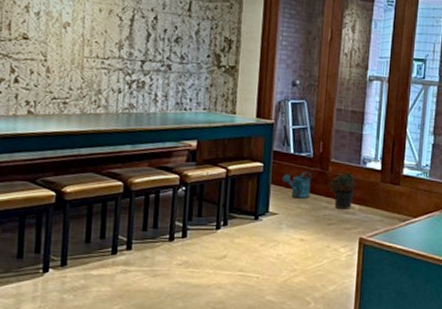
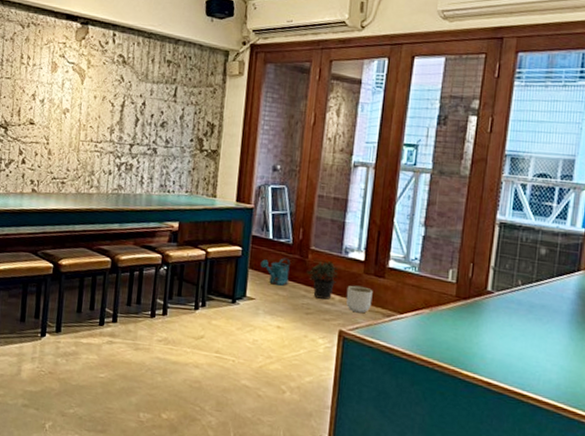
planter: none [365,194,390,220] -> present [346,285,373,314]

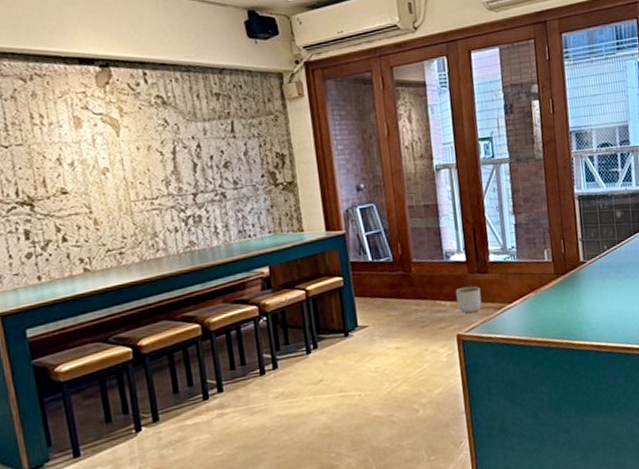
watering can: present [260,257,290,286] -> none [365,276,398,307]
potted plant: present [306,261,338,300] -> none [412,270,445,309]

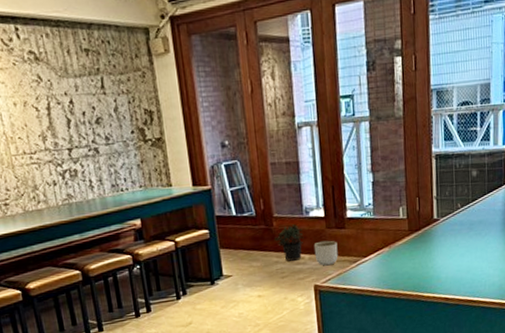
potted plant: none [412,270,445,309] -> present [273,224,304,261]

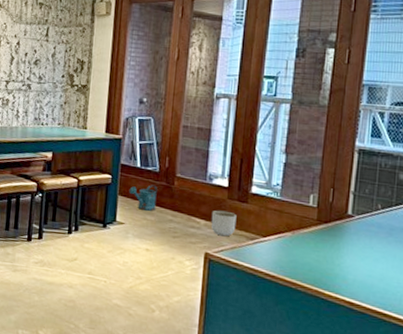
watering can: none [229,230,260,259] -> present [129,184,158,211]
potted plant: present [273,224,304,261] -> none [172,187,203,224]

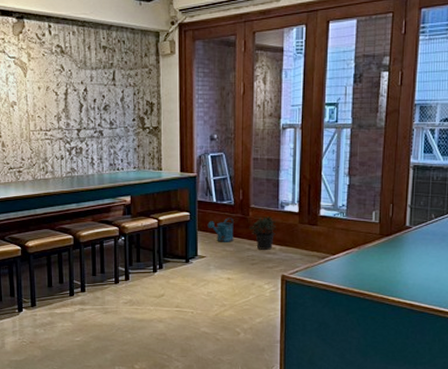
potted plant: none [172,187,203,224] -> present [248,216,277,250]
planter: present [211,210,237,237] -> none [285,235,308,258]

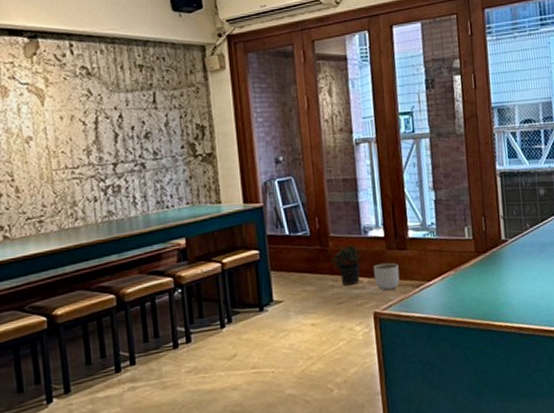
watering can: present [207,217,234,242] -> none [281,251,314,282]
planter: none [285,235,308,258] -> present [373,262,400,291]

